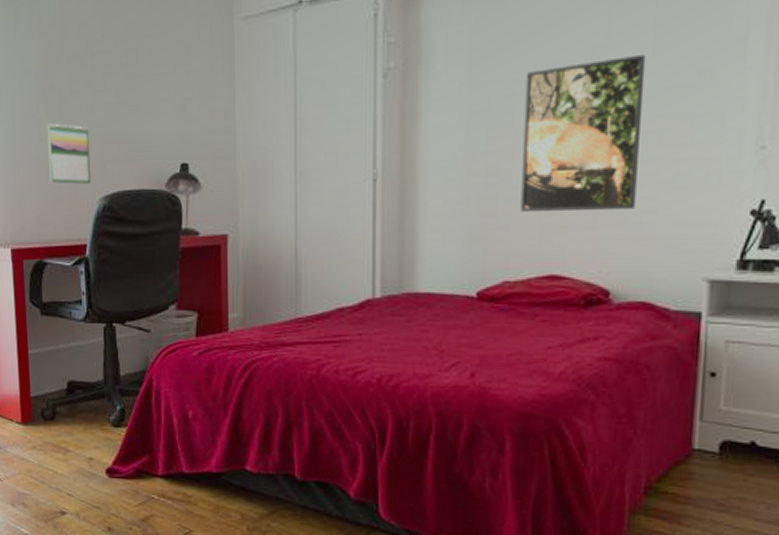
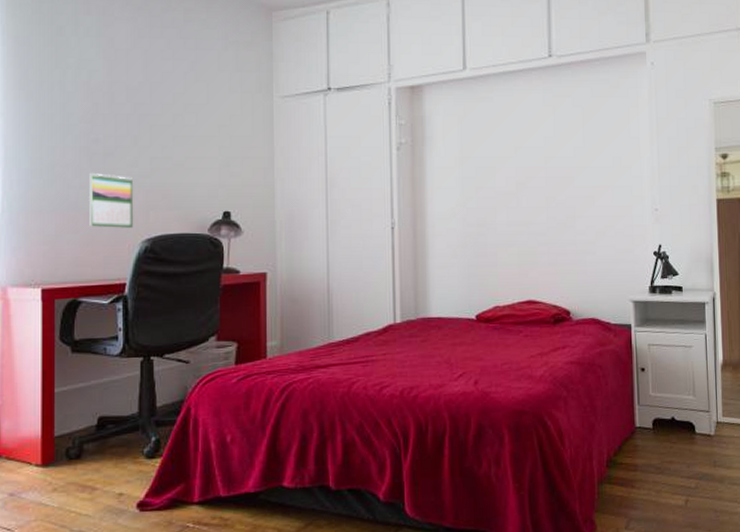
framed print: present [520,54,646,213] -> none [501,144,582,254]

